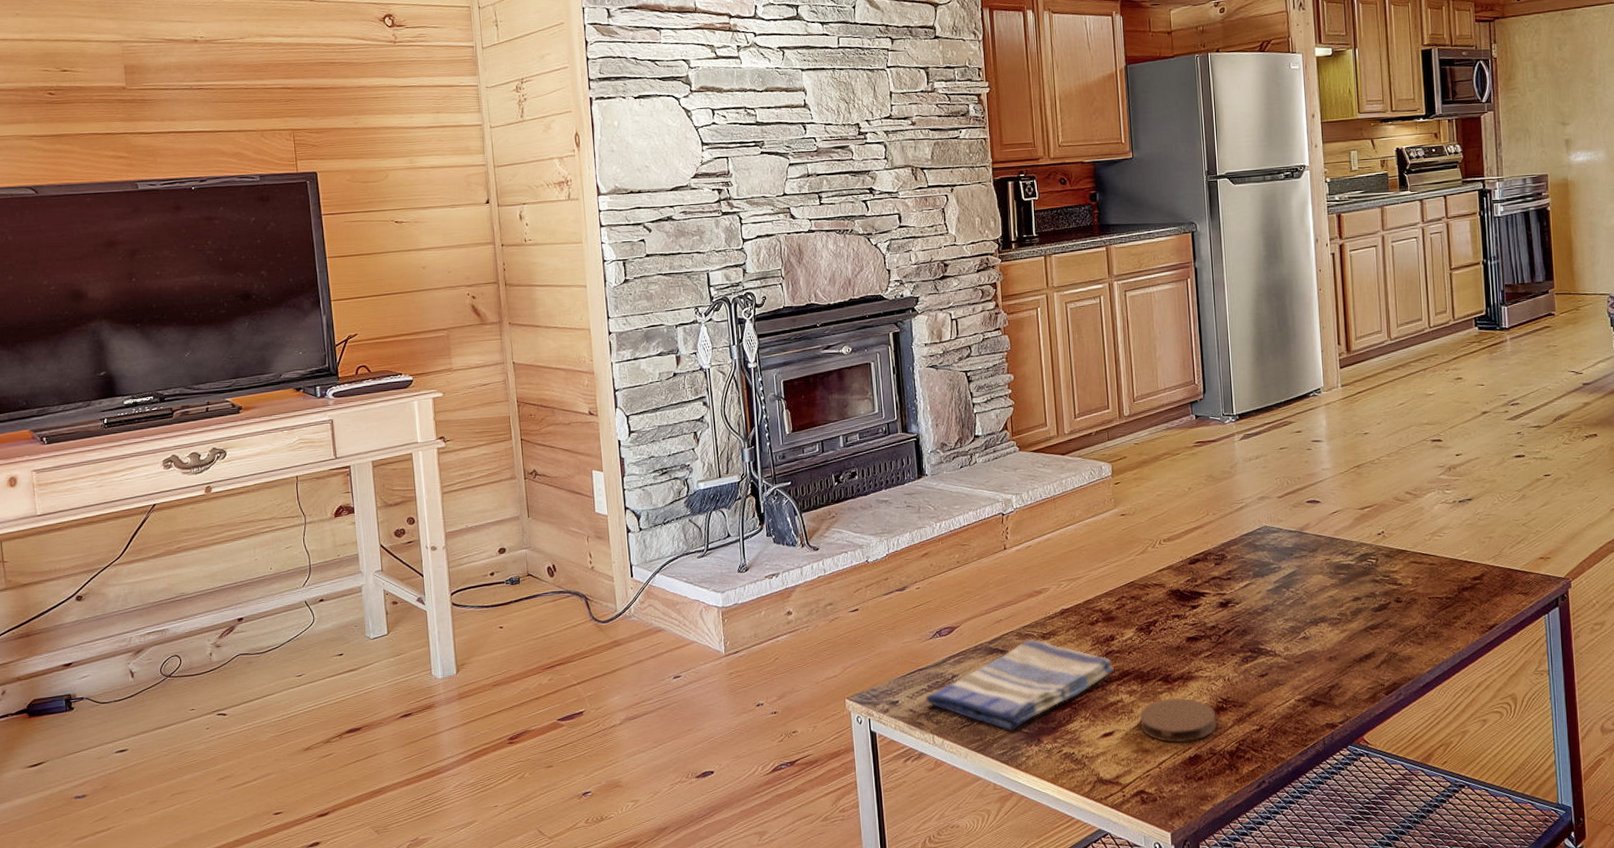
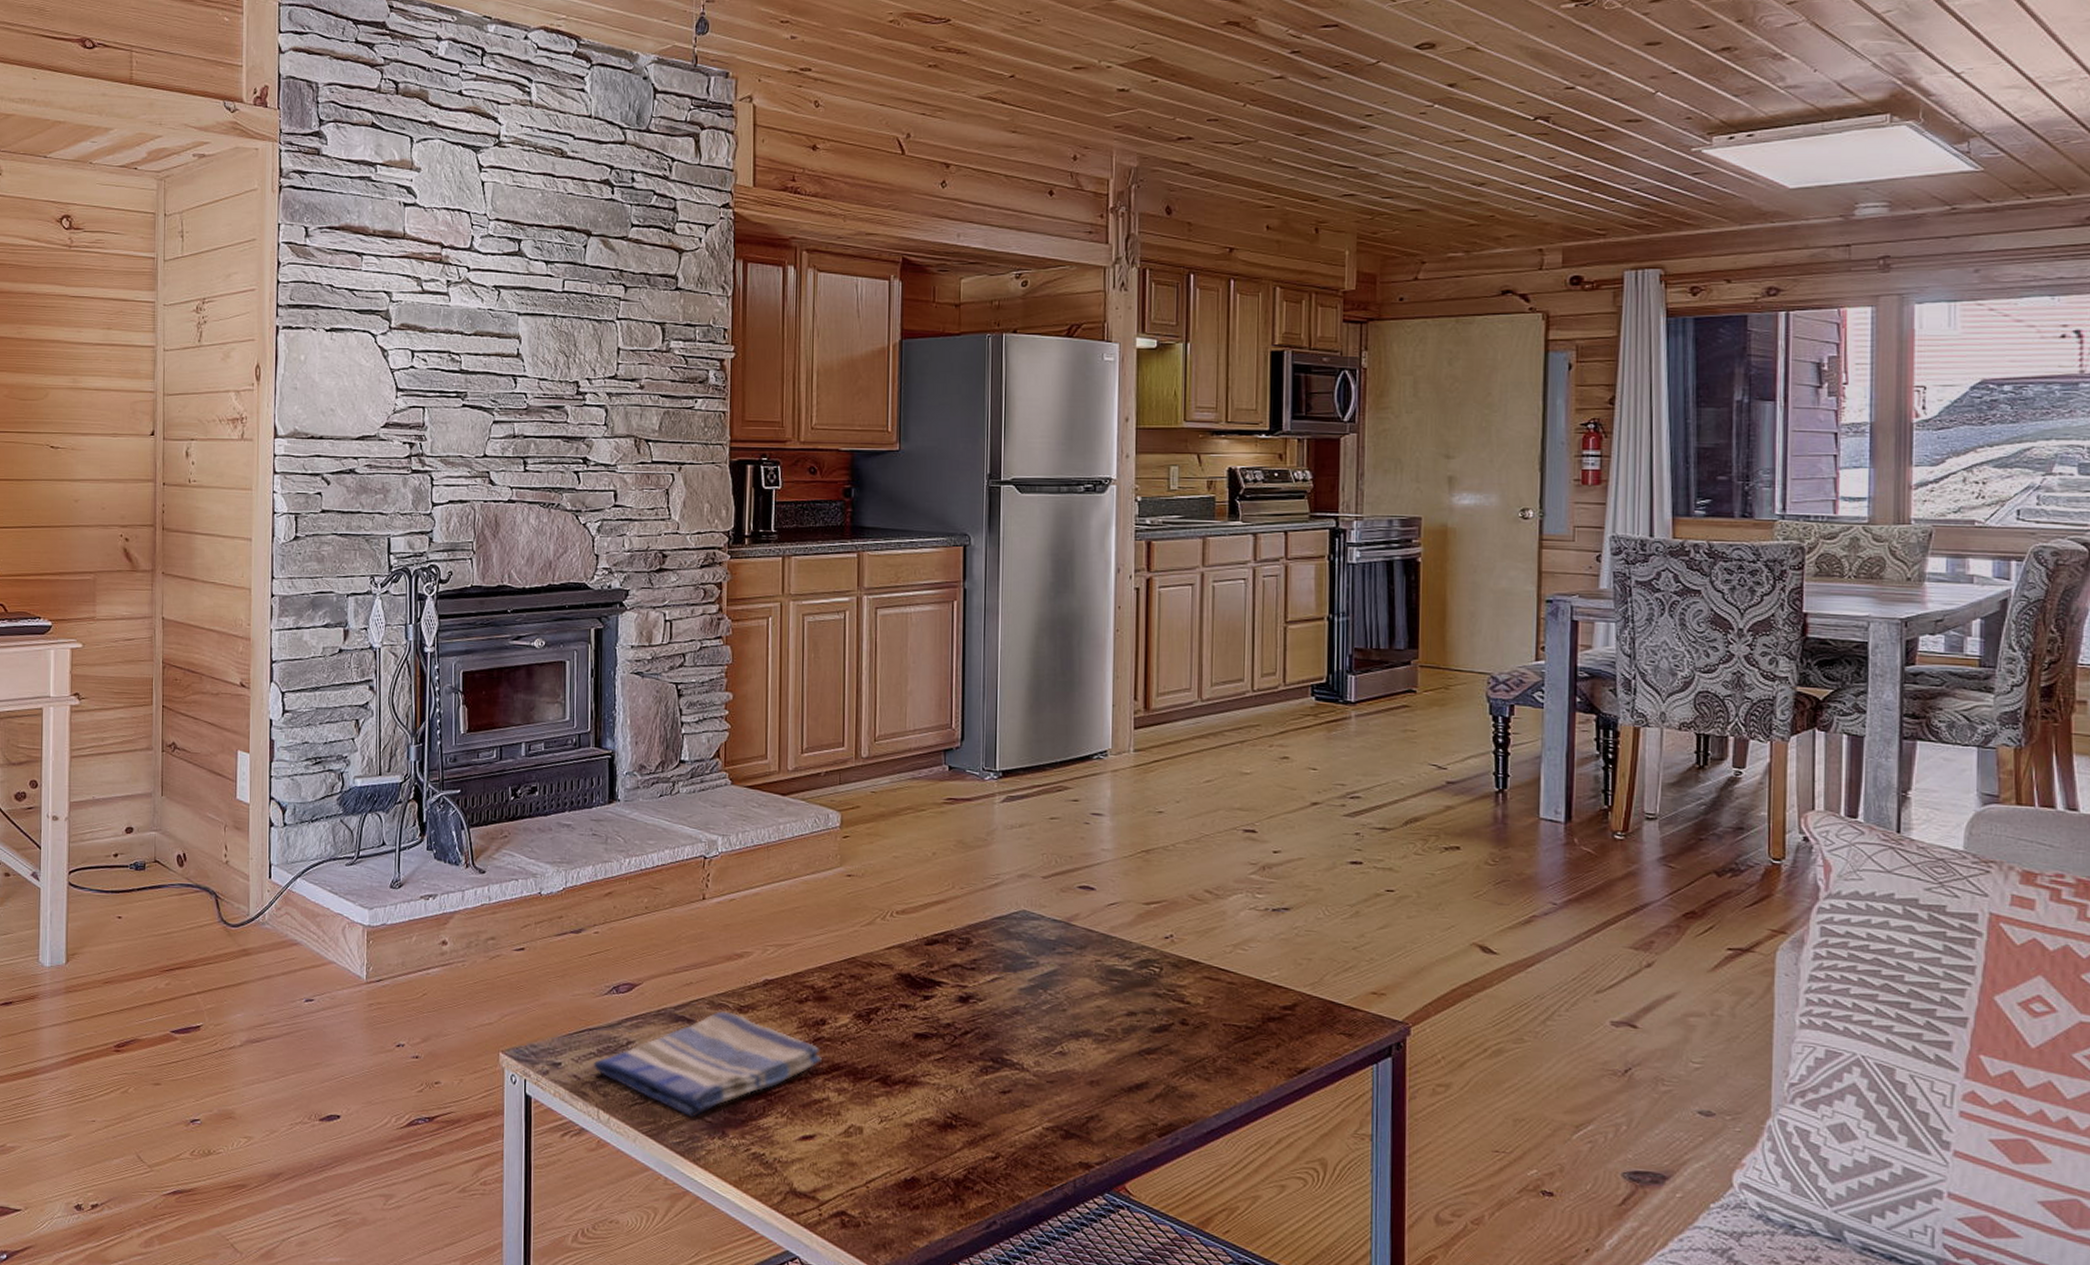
coaster: present [1139,698,1217,743] -> none [847,1104,943,1161]

